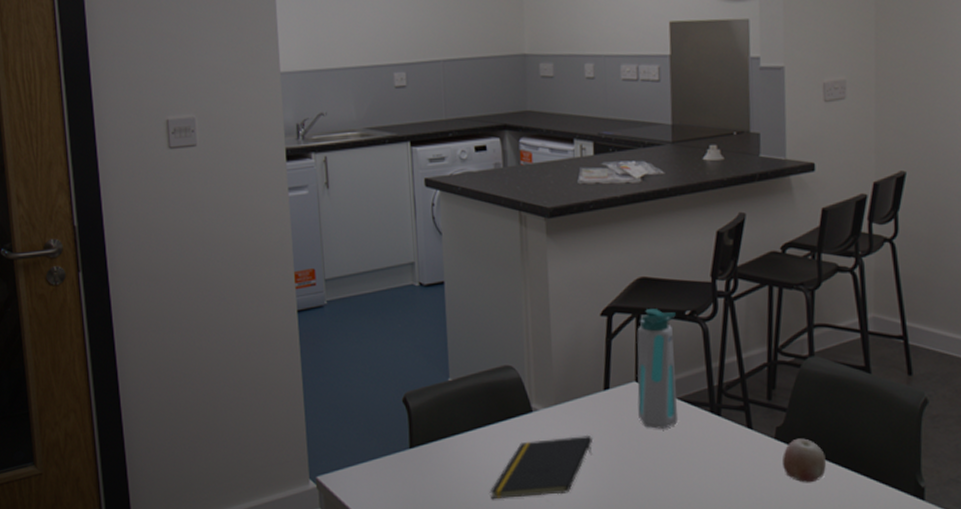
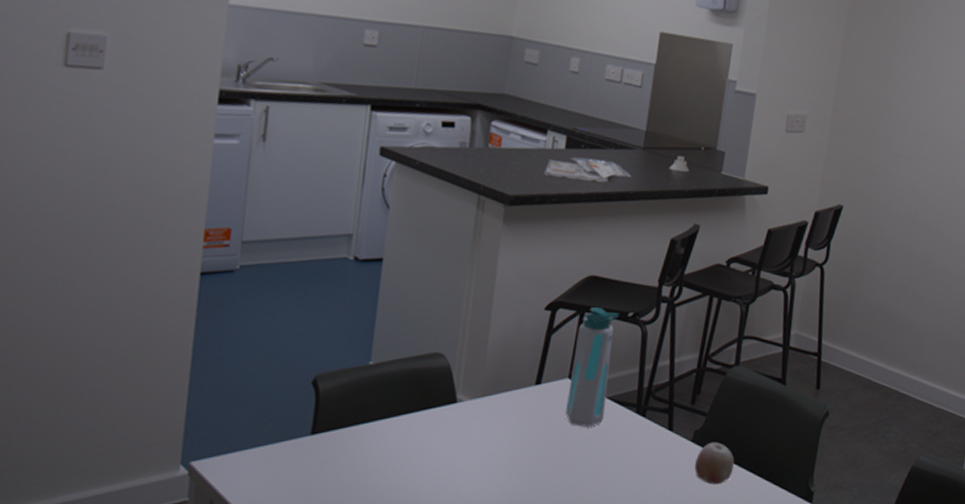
notepad: present [489,434,593,500] -> none [394,429,516,493]

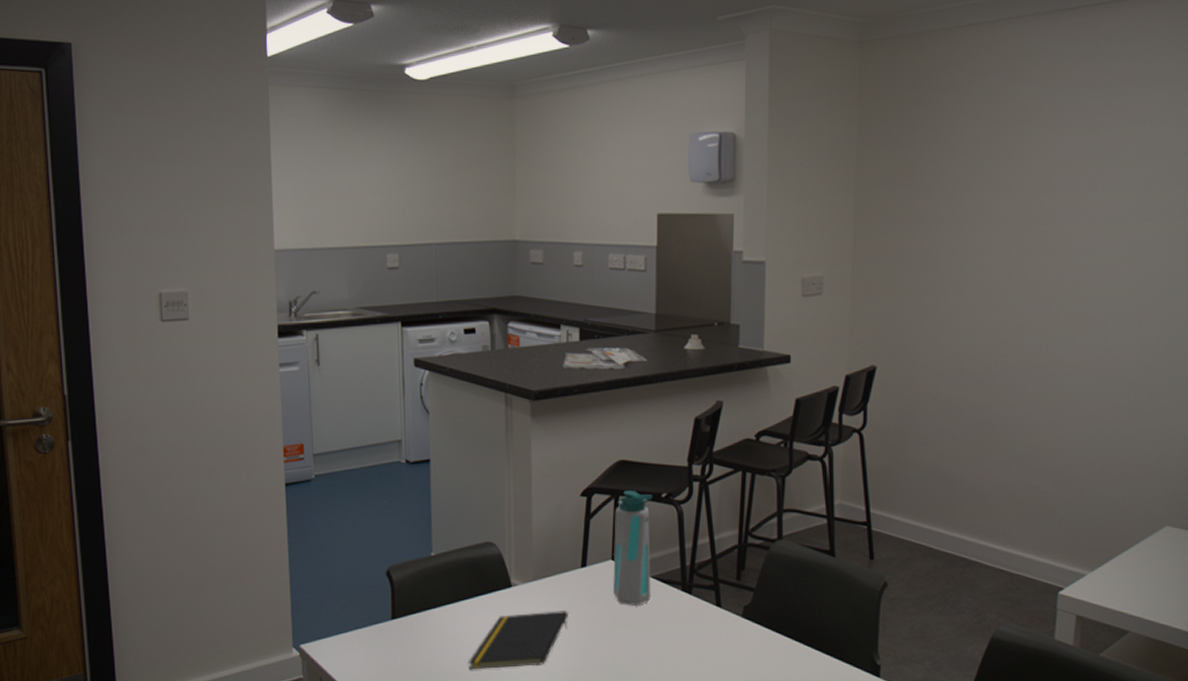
notepad: none [394,429,516,493] -> present [468,609,569,670]
apple: present [694,442,734,485] -> none [747,617,789,659]

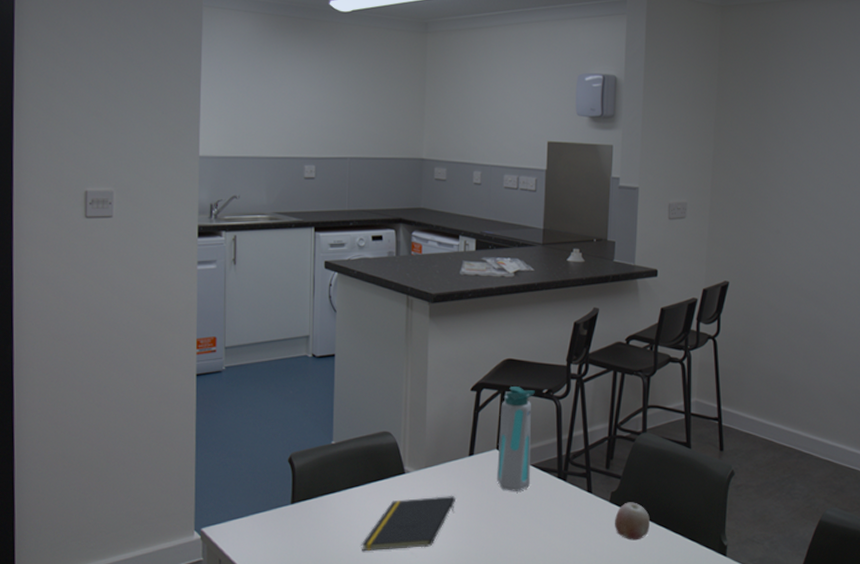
apple: none [747,617,789,659] -> present [614,502,650,541]

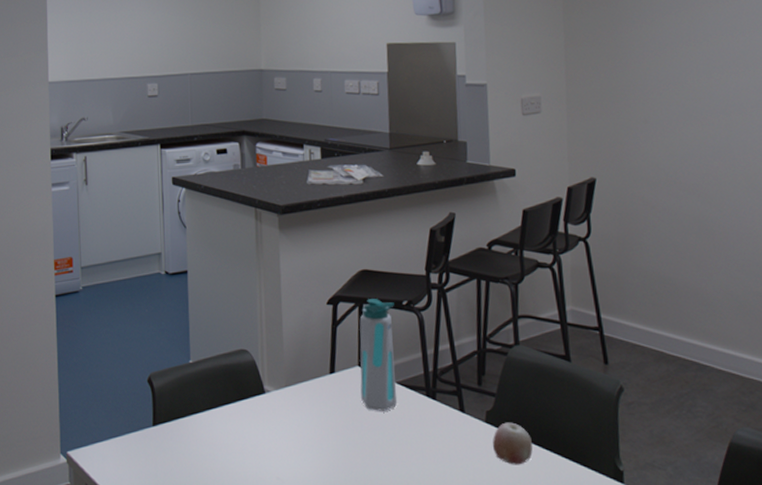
notepad: present [361,495,457,552] -> none [225,415,320,476]

